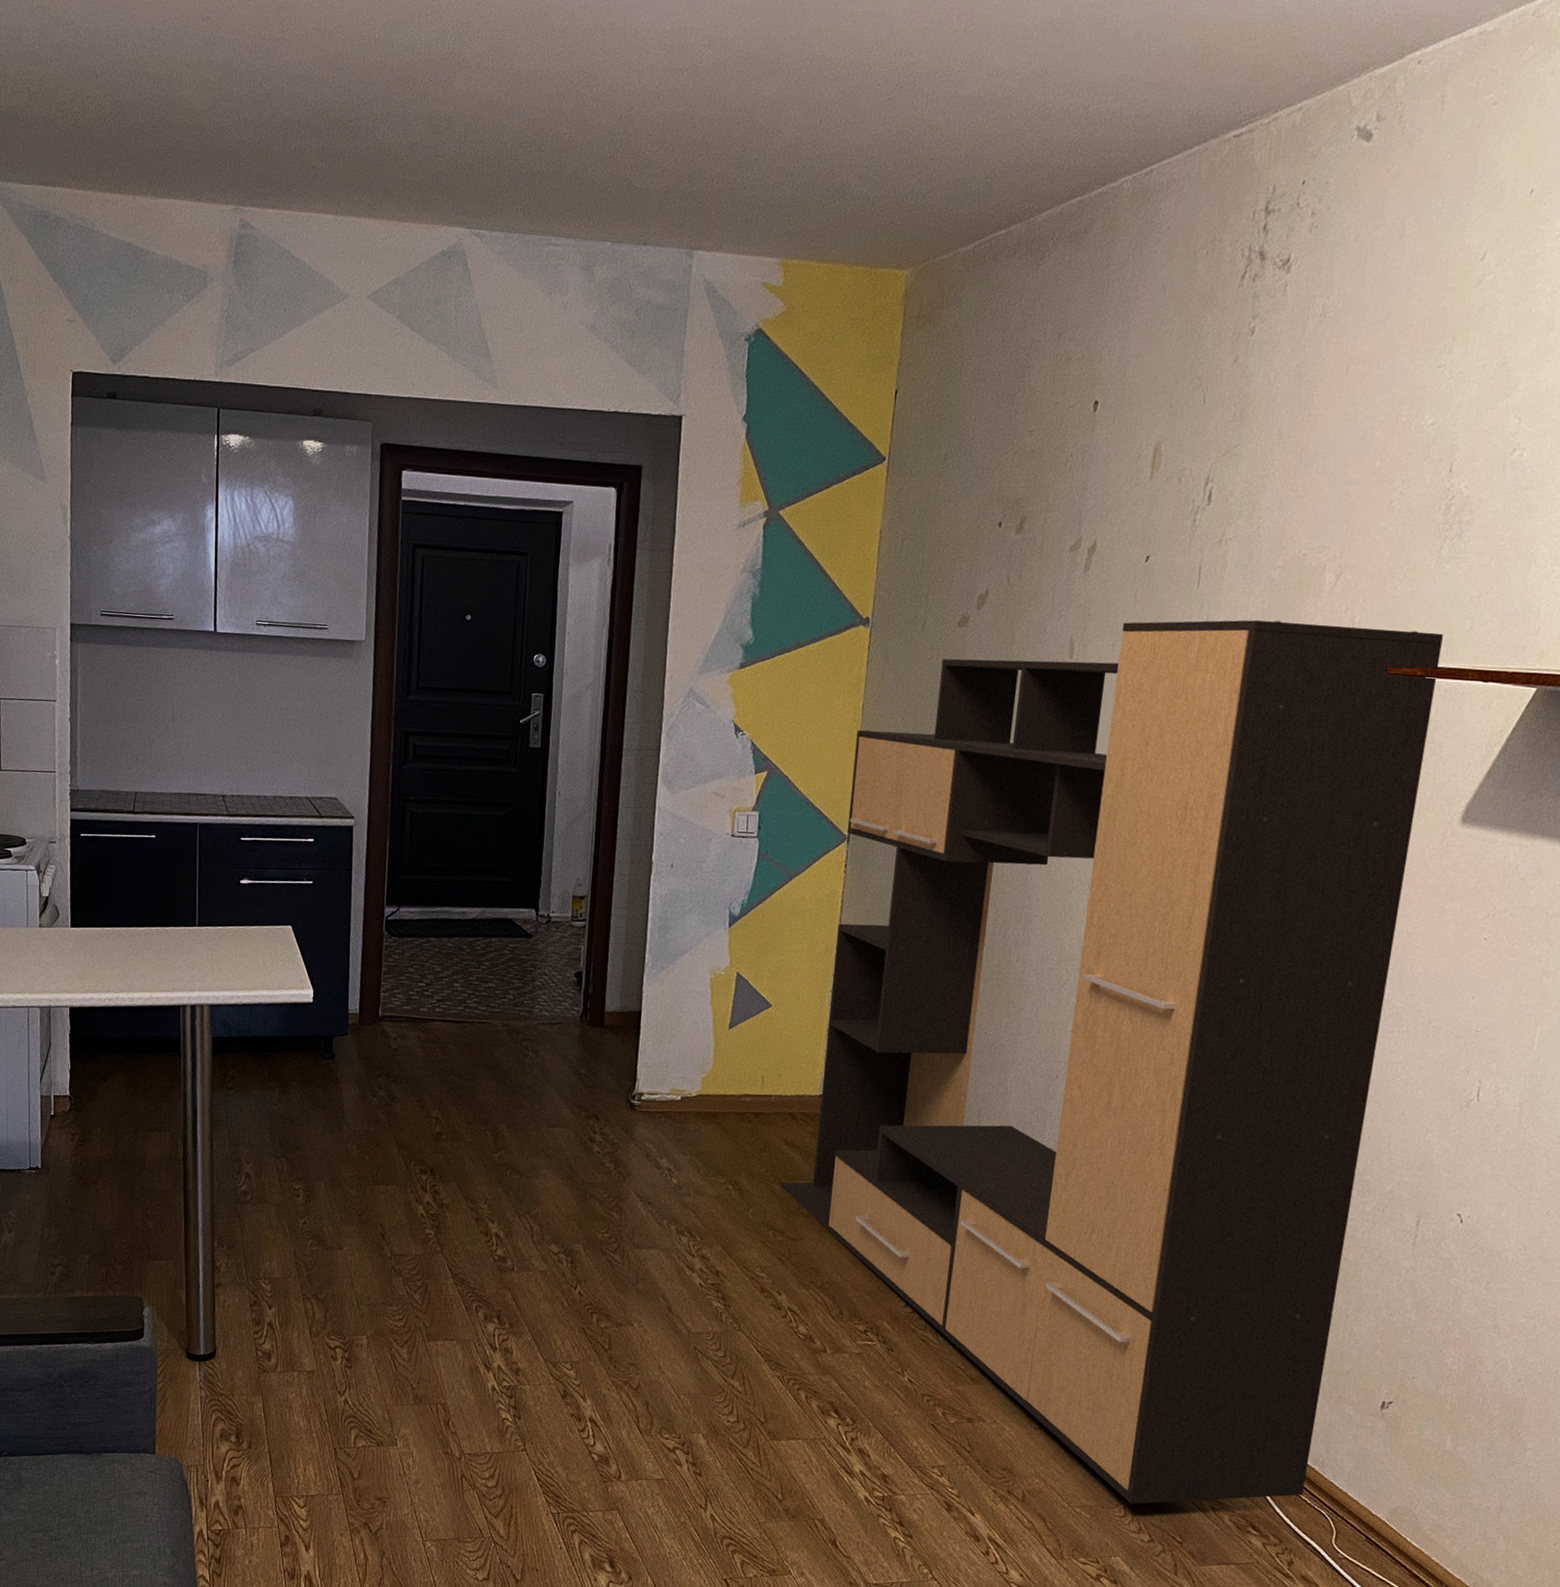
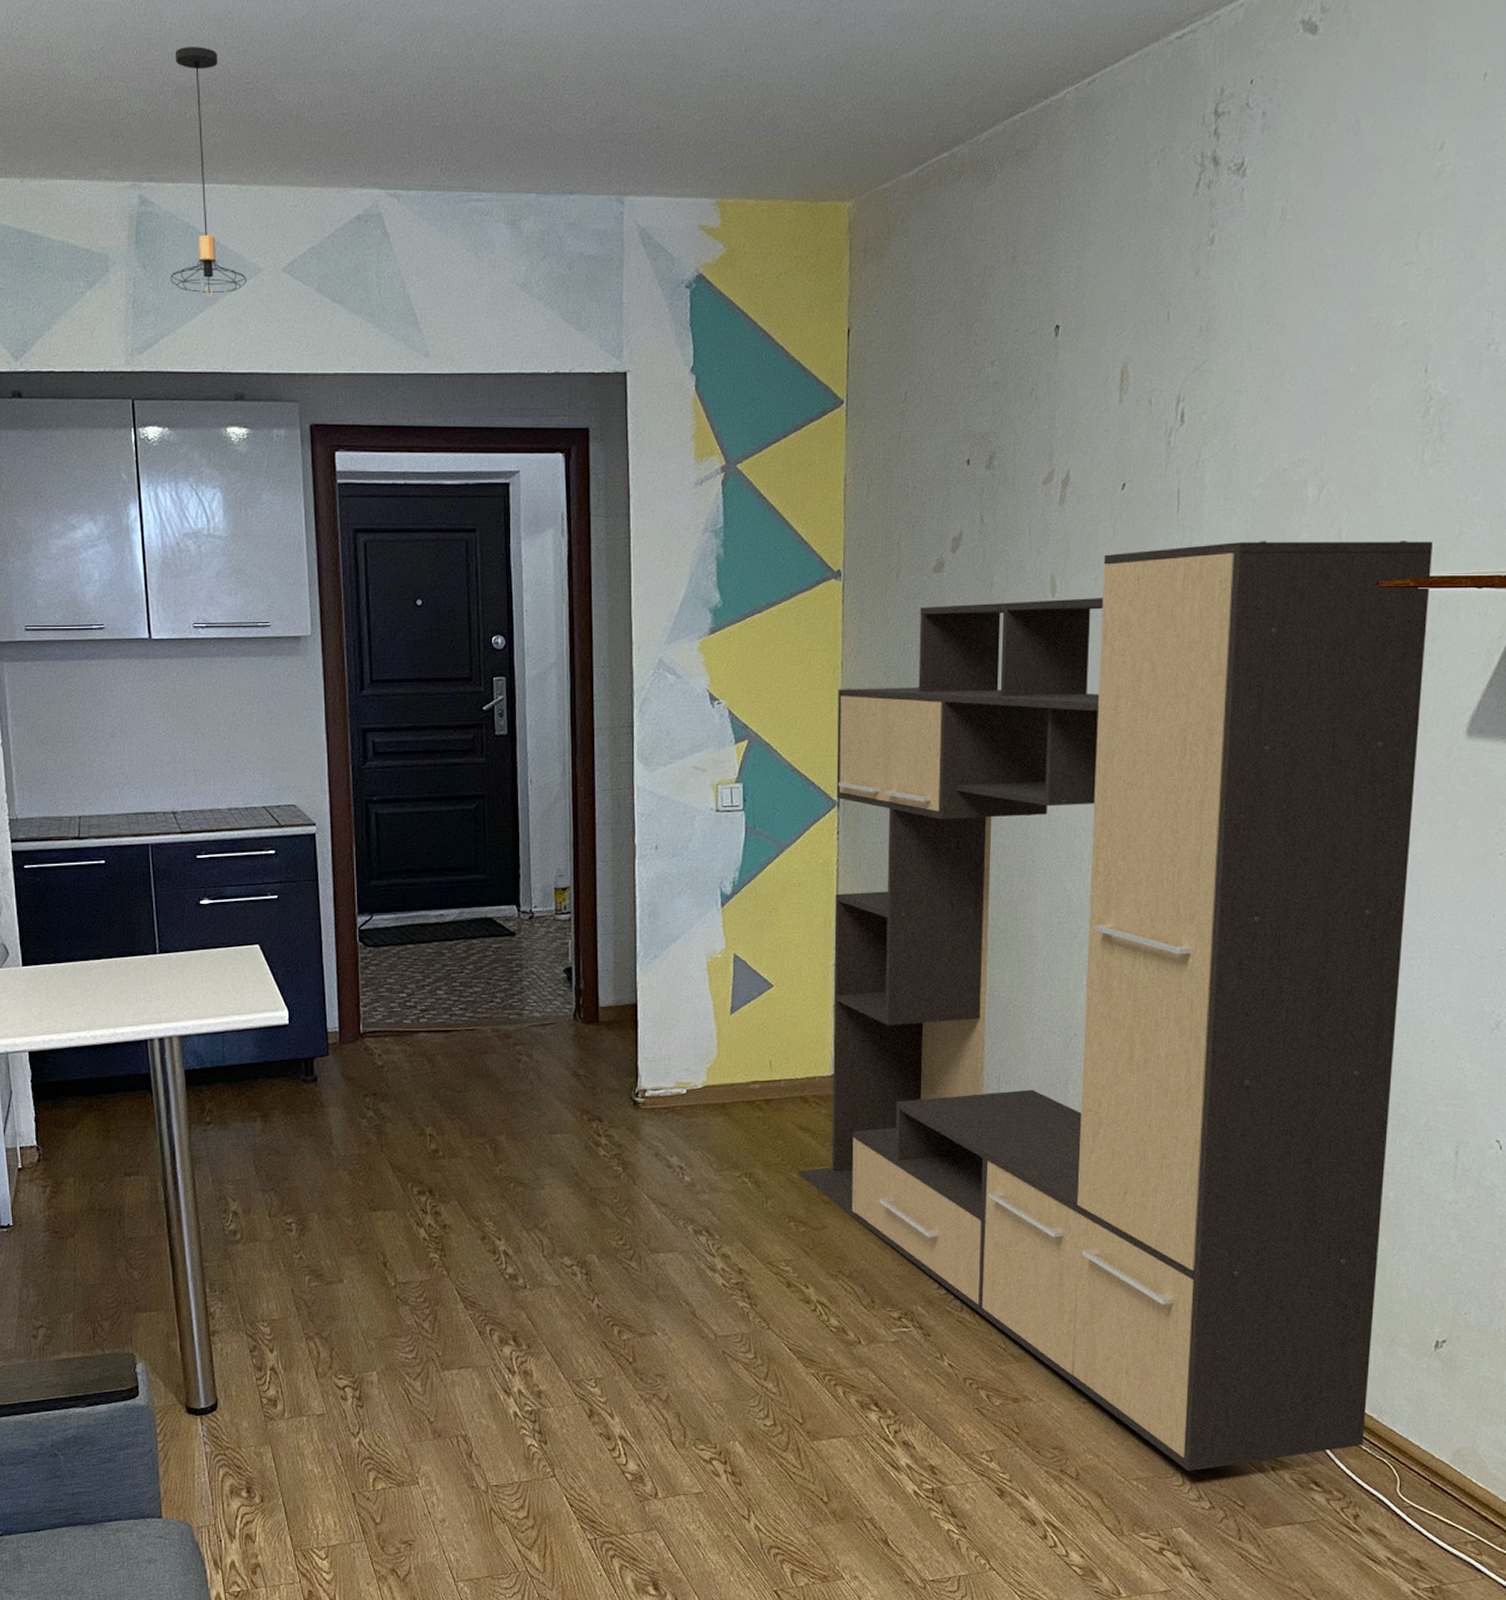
pendant light: none [263,83,334,318] -> present [170,46,246,297]

